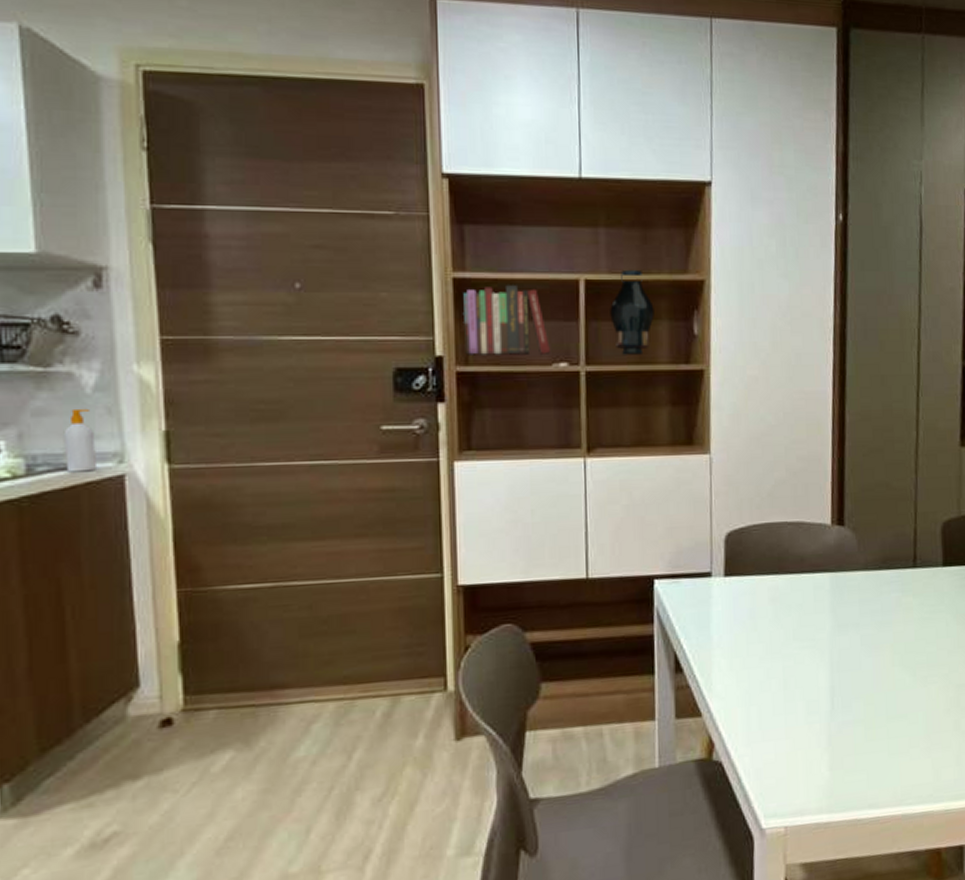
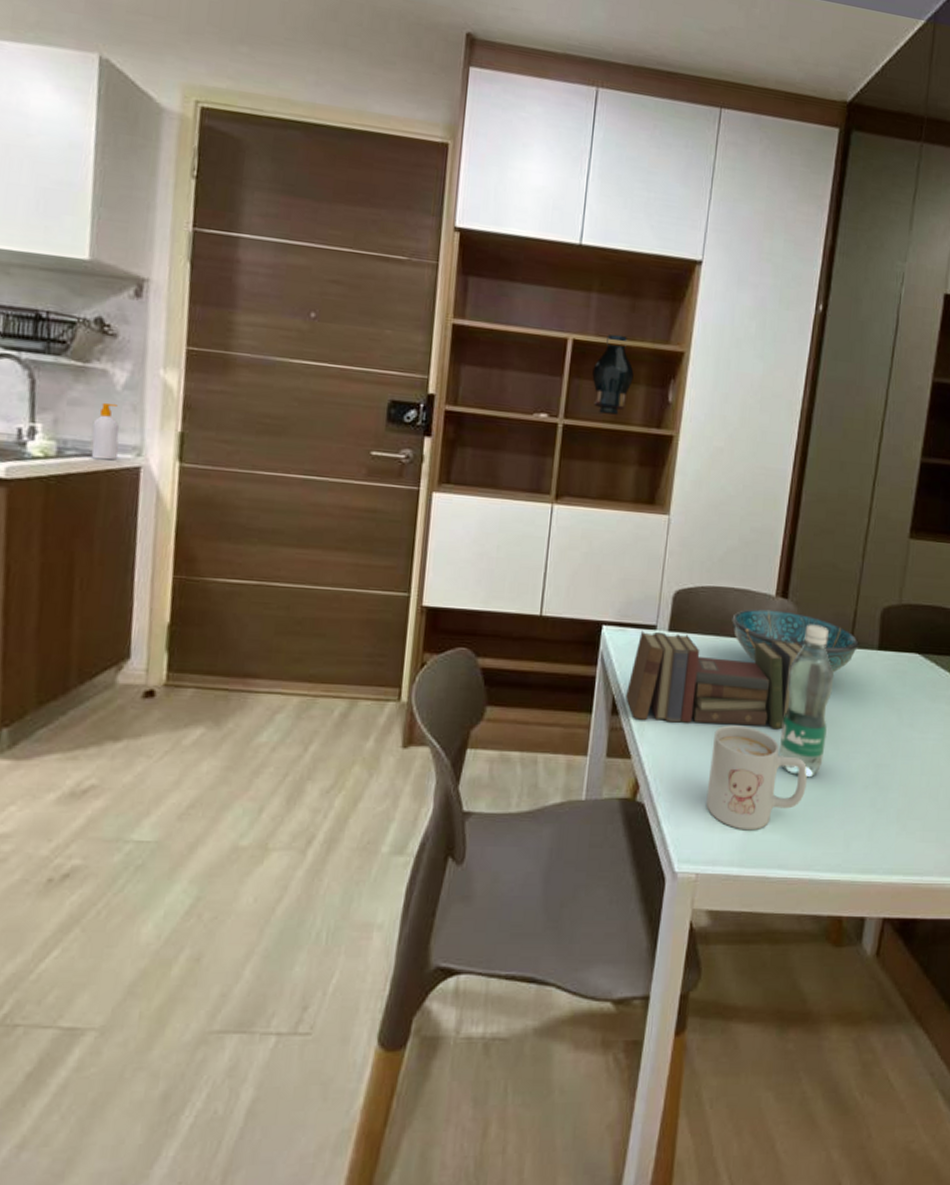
books: present [463,285,550,356] -> none [455,335,533,405]
book: none [688,569,866,674] -> present [626,630,803,730]
mug: none [785,664,888,775] -> present [706,725,808,831]
decorative bowl: none [789,539,923,597] -> present [732,609,859,673]
bottle: none [854,548,902,710] -> present [779,624,835,778]

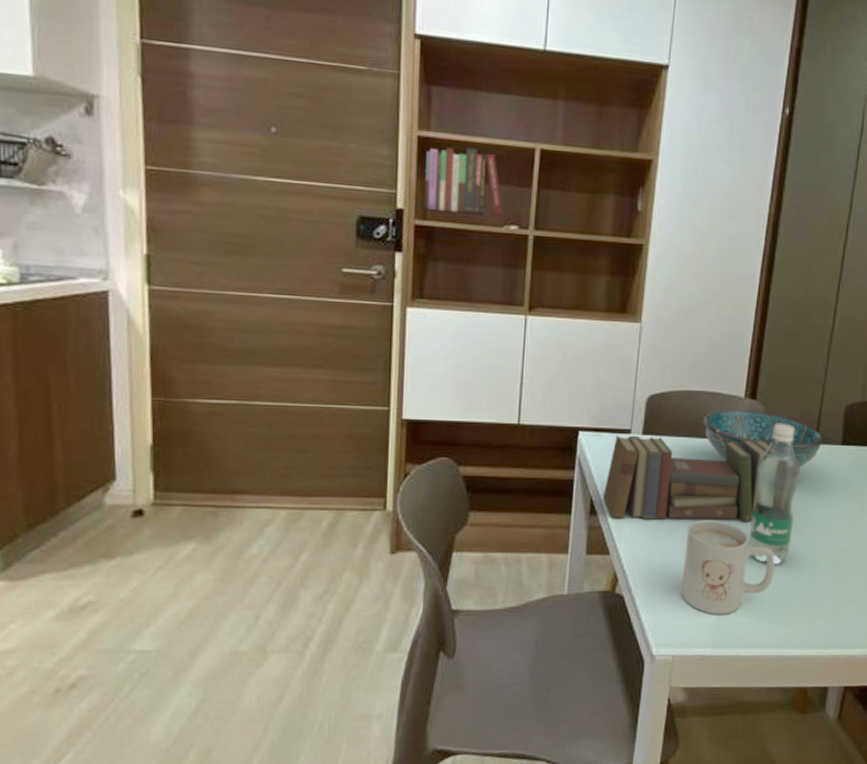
soap bottle: present [91,402,120,461] -> none [54,226,85,285]
books: none [455,335,533,405] -> present [424,147,503,218]
vase: present [592,334,634,415] -> none [561,143,603,225]

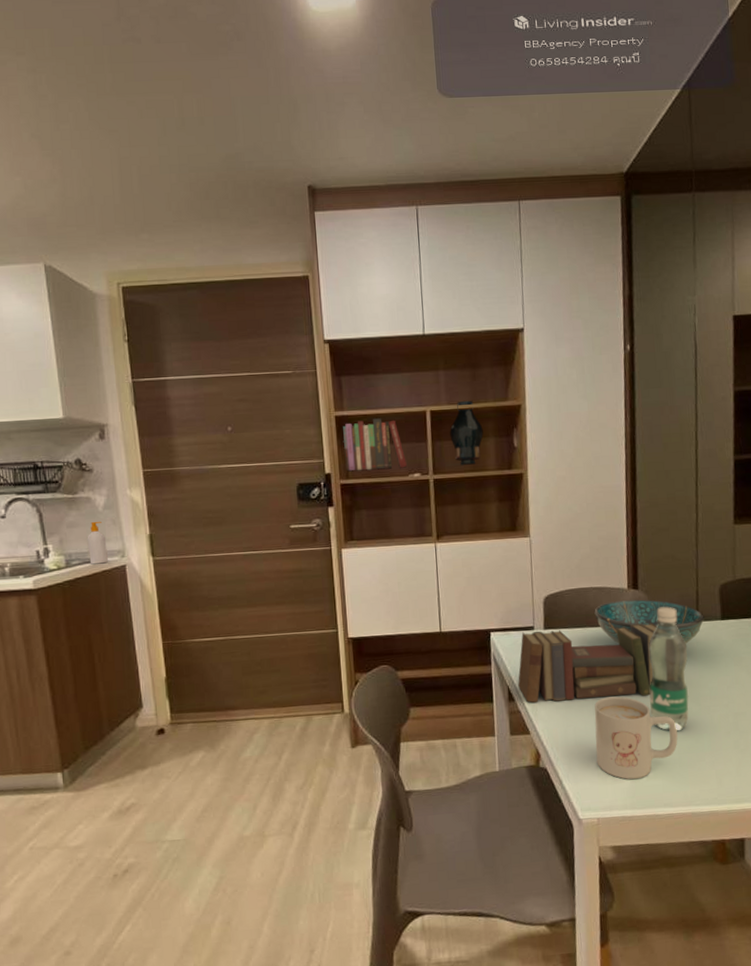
soap bottle: none [54,226,85,285] -> present [87,521,109,565]
vase: none [561,143,603,225] -> present [449,400,484,465]

